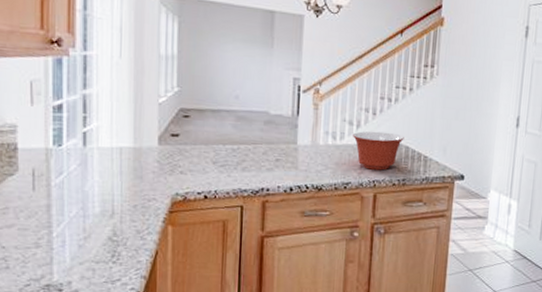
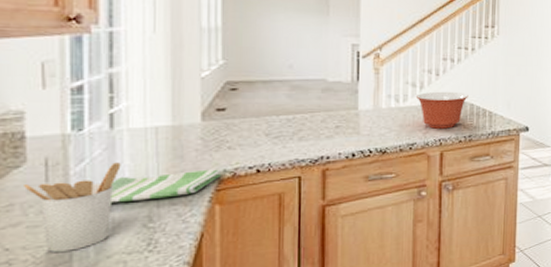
utensil holder: none [16,178,92,255] -> present [24,162,121,252]
dish towel: none [83,191,175,216] -> present [111,169,222,203]

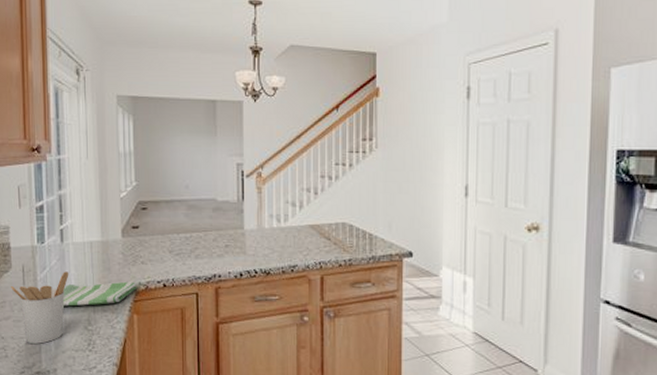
mixing bowl: present [415,91,468,129] -> none [295,211,347,251]

